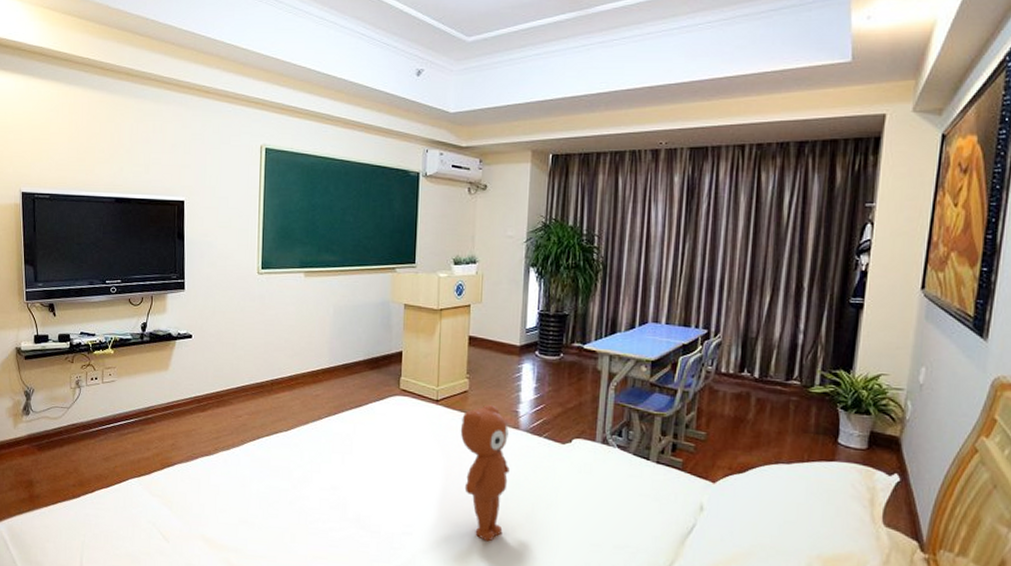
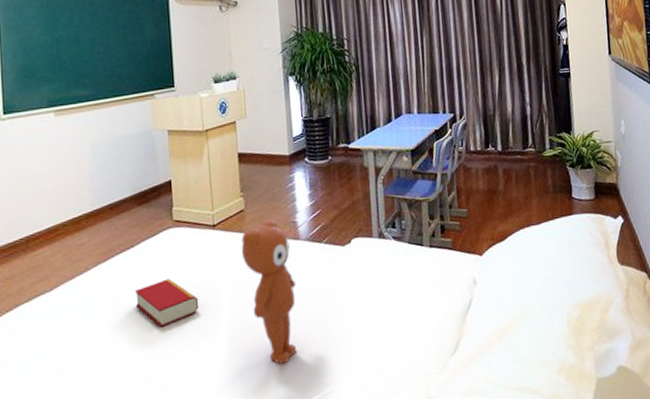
book: none [359,440,415,483] -> present [135,278,199,327]

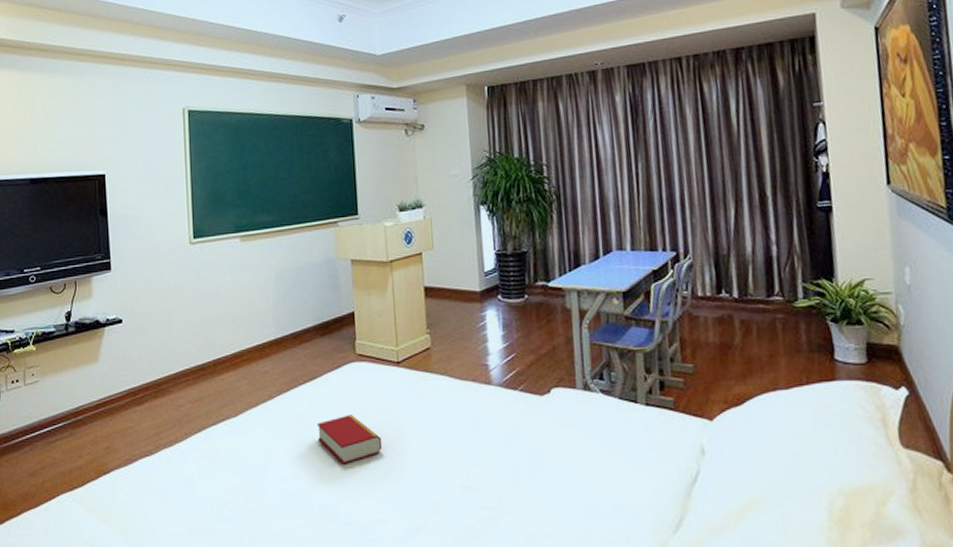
teddy bear: present [241,220,297,365] -> none [427,360,488,520]

